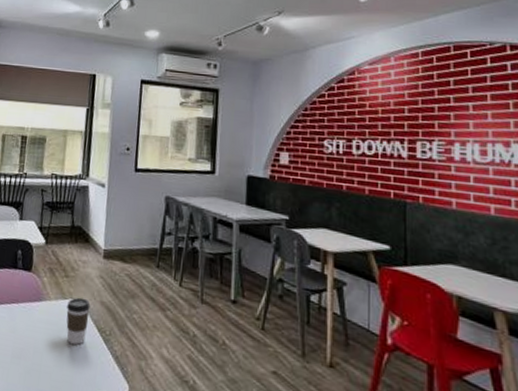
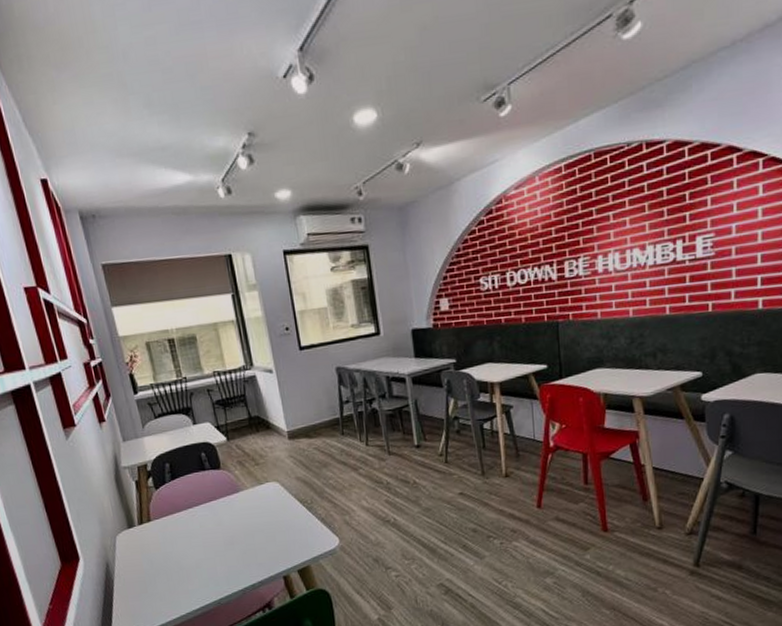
coffee cup: present [66,297,91,345] -> none [264,478,290,520]

